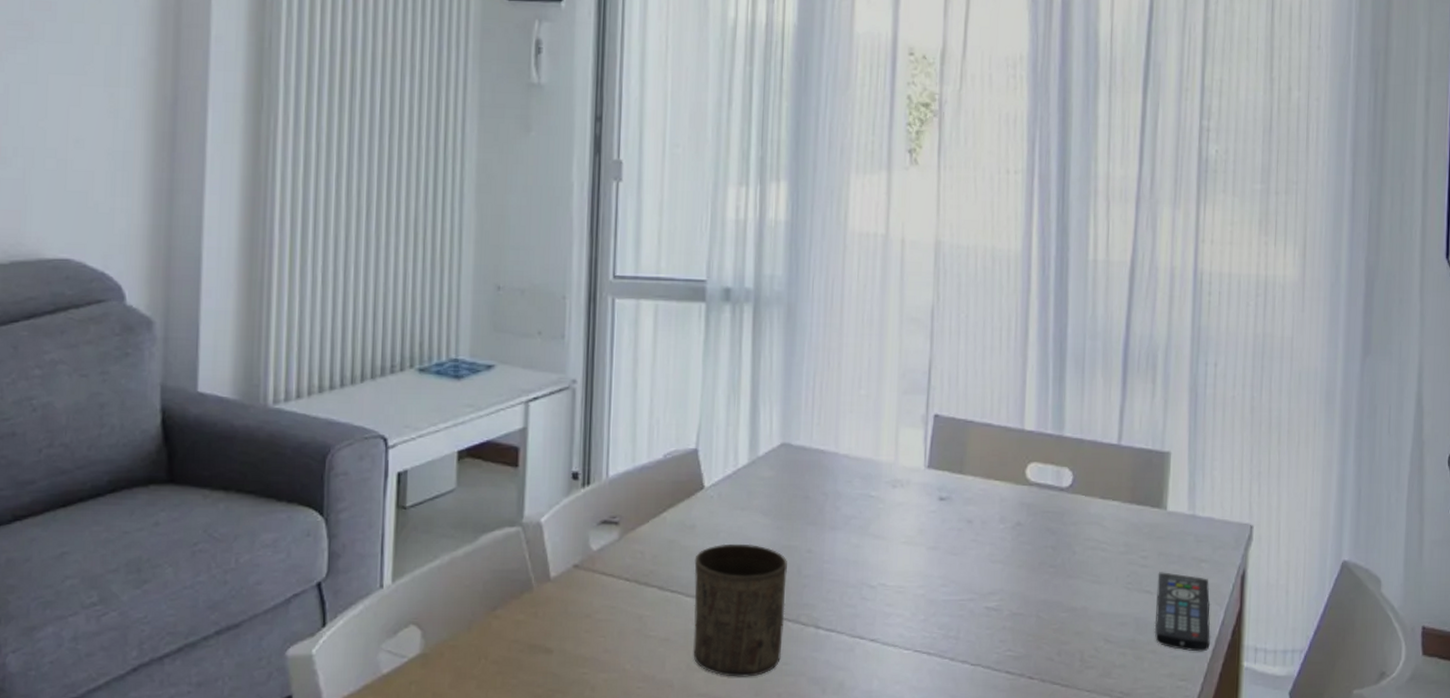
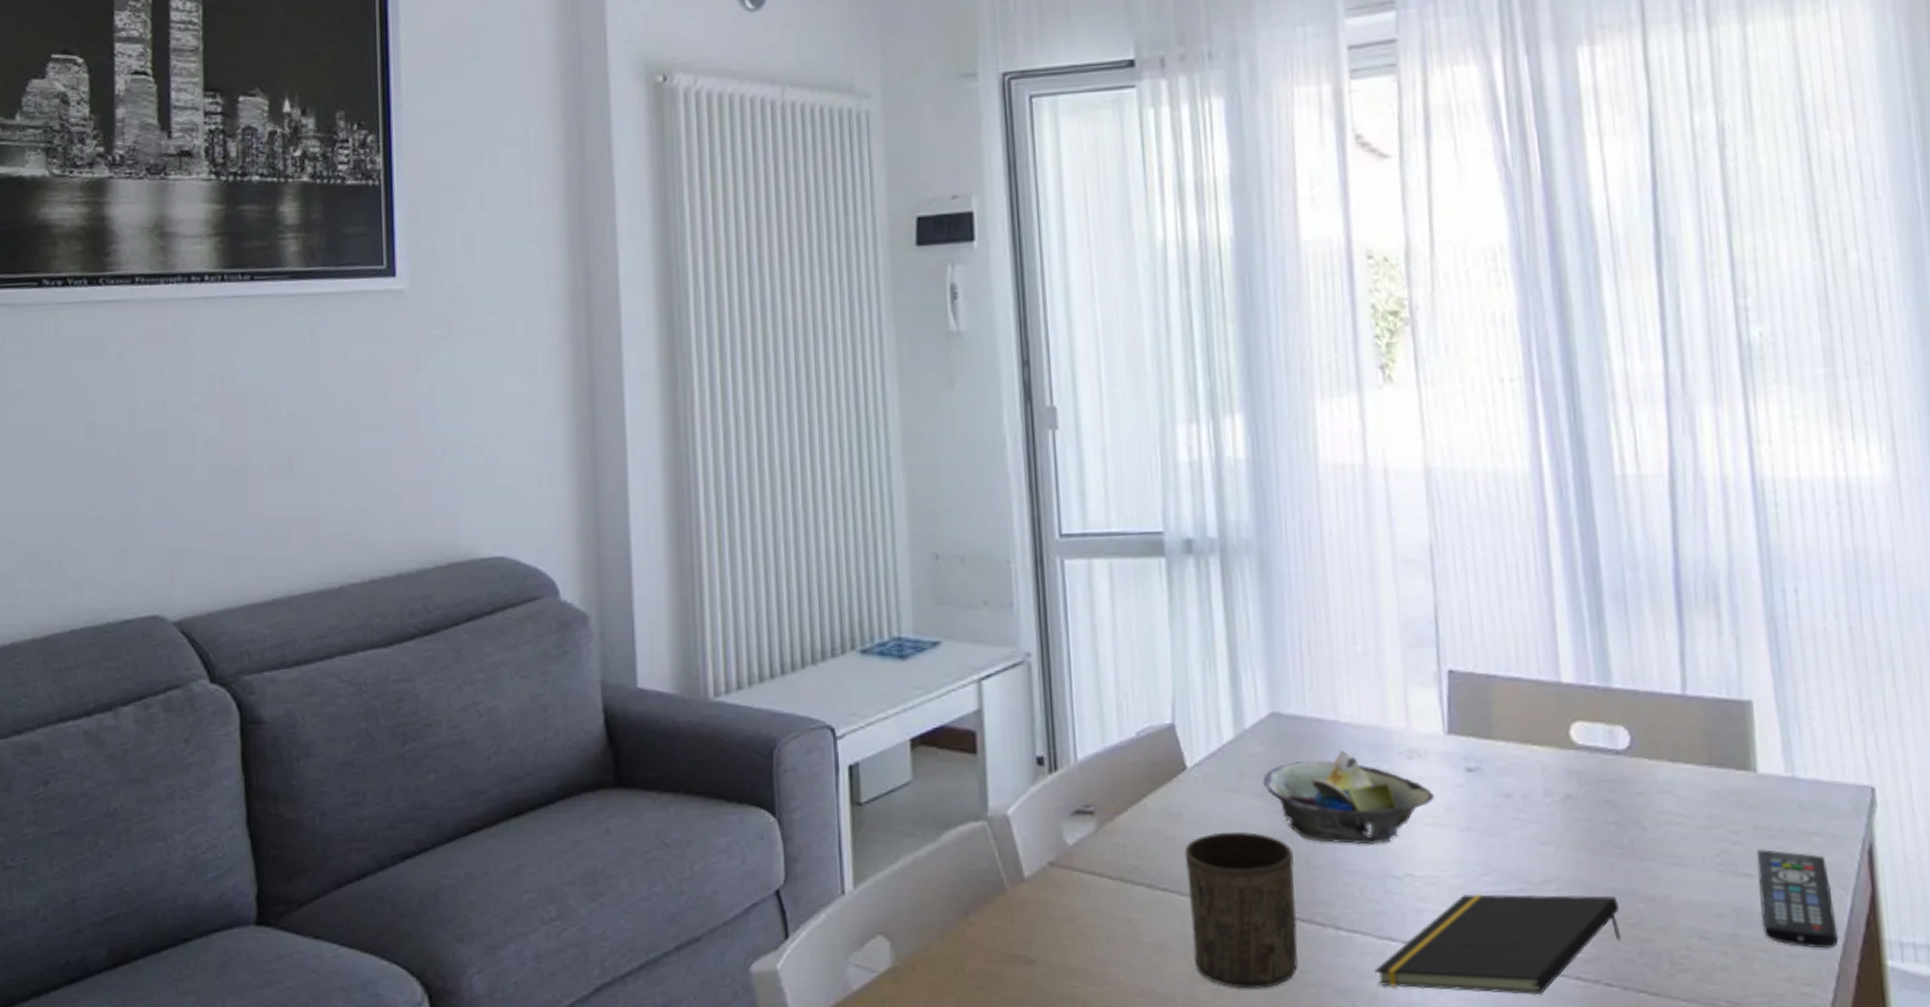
decorative bowl: none [769,477,911,558] -> present [1263,749,1435,845]
notepad: none [844,602,1046,686] -> present [1375,894,1621,996]

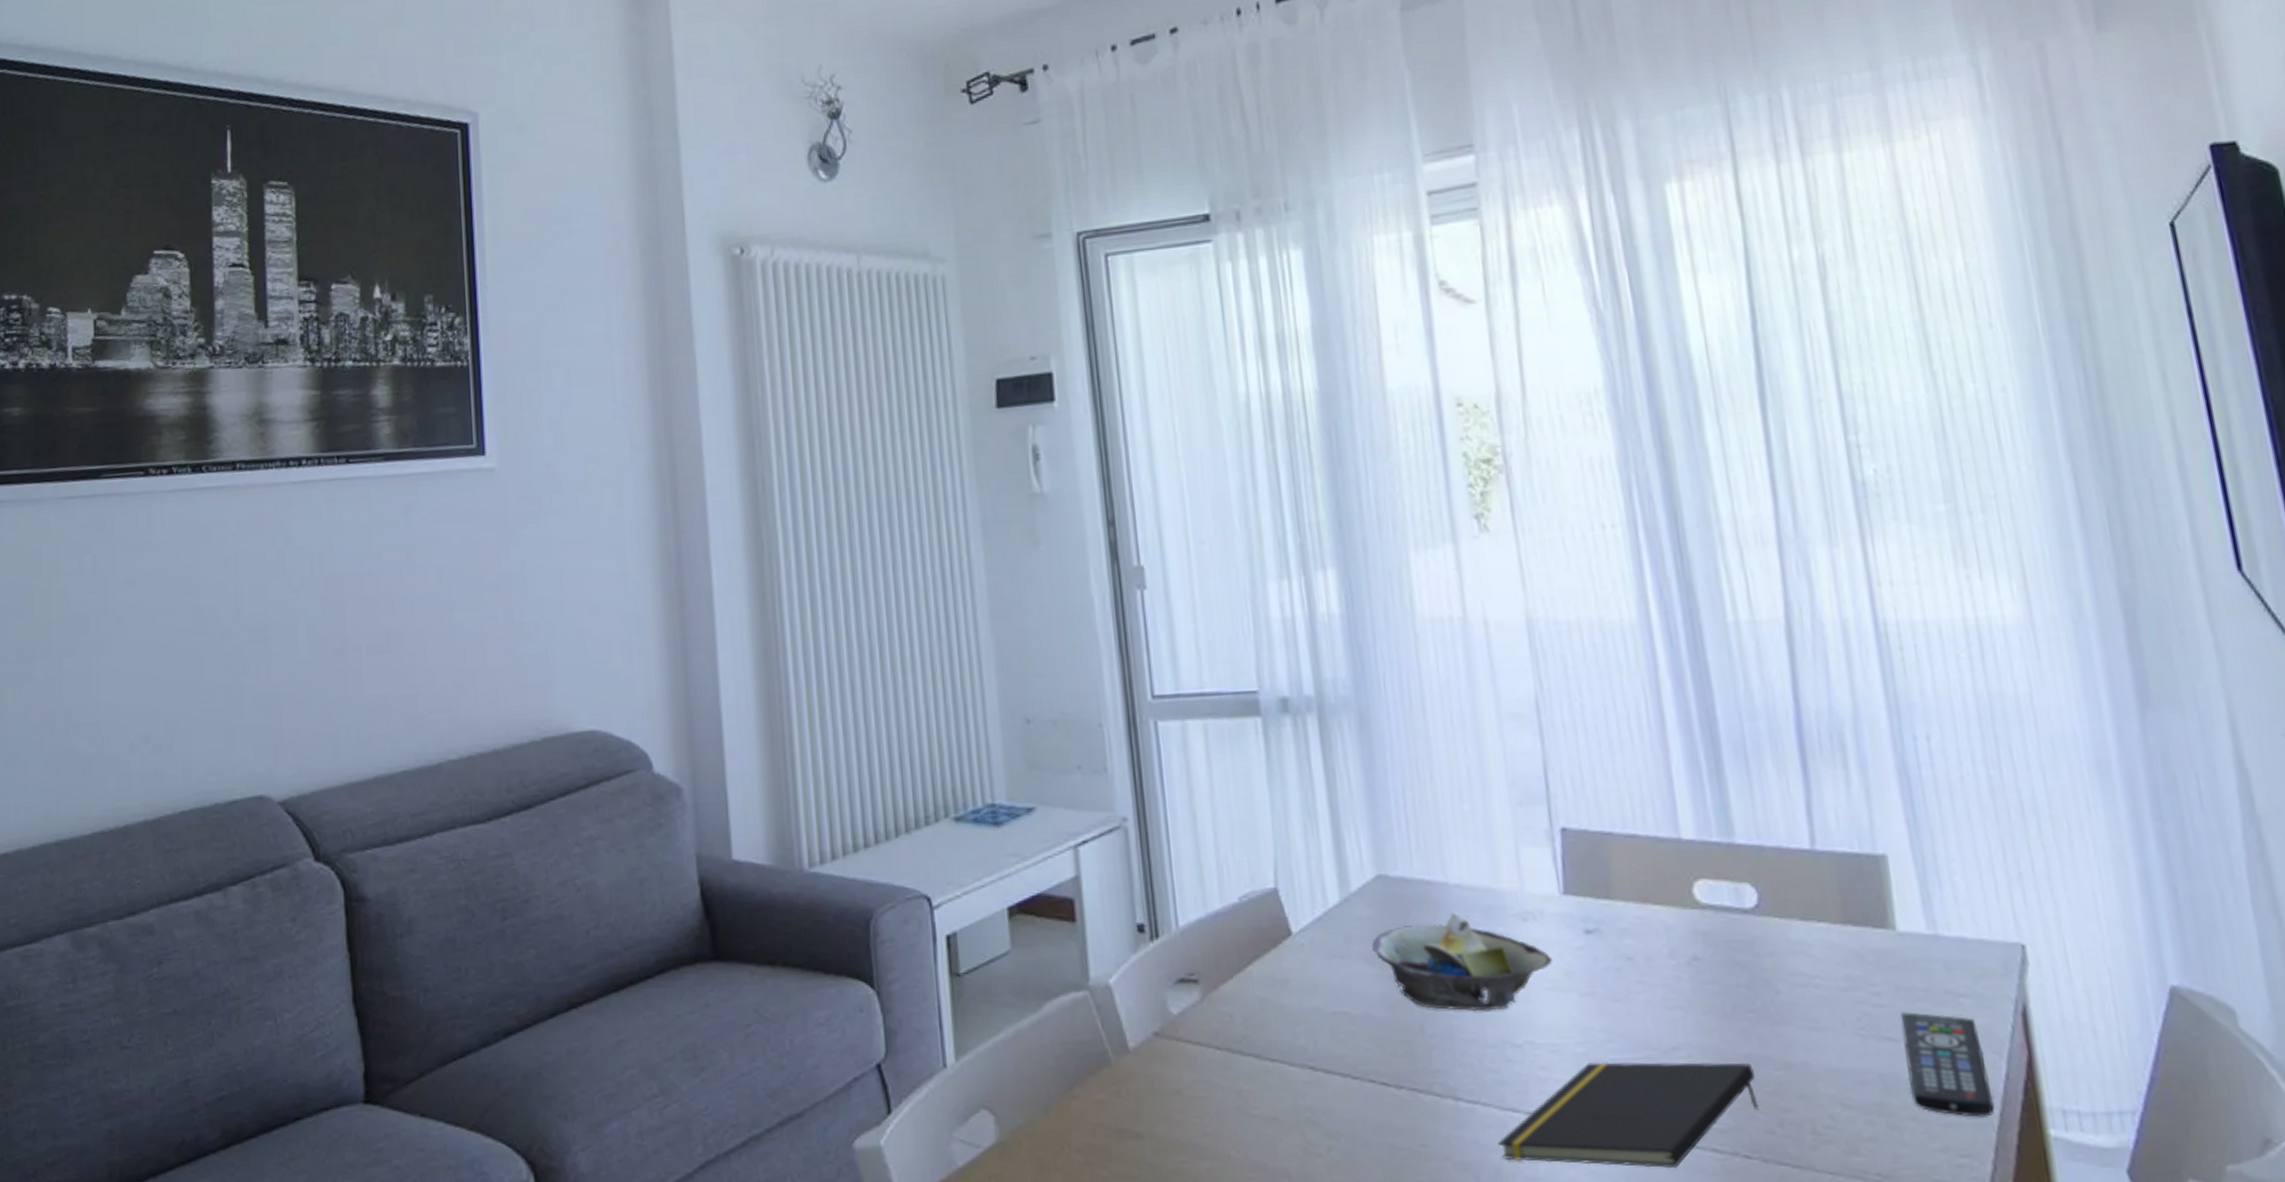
cup: present [1184,831,1298,989] -> none [1293,998,1417,1164]

